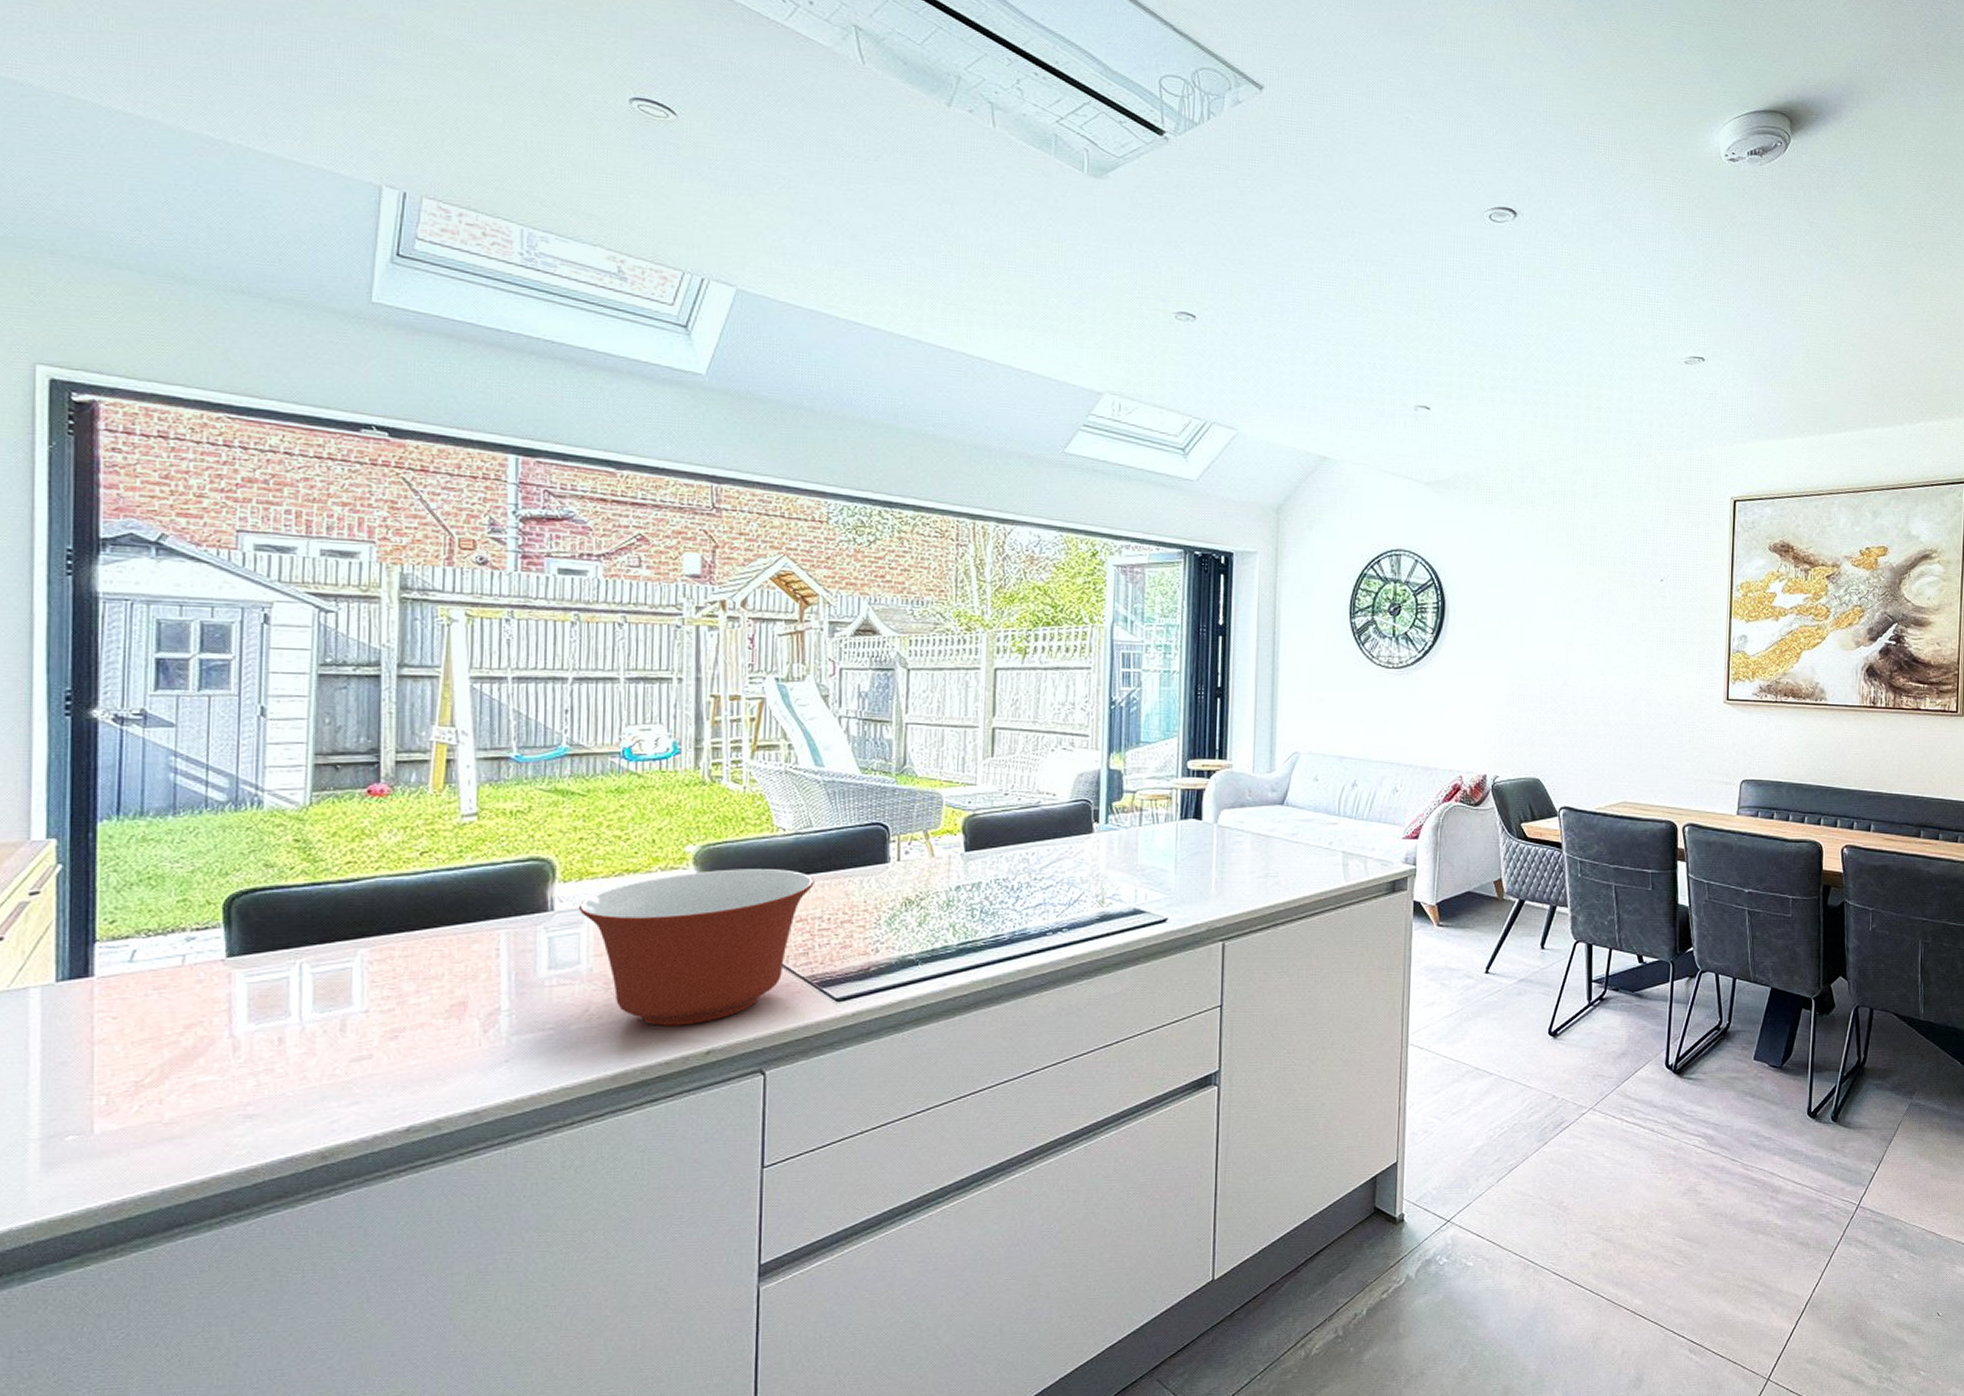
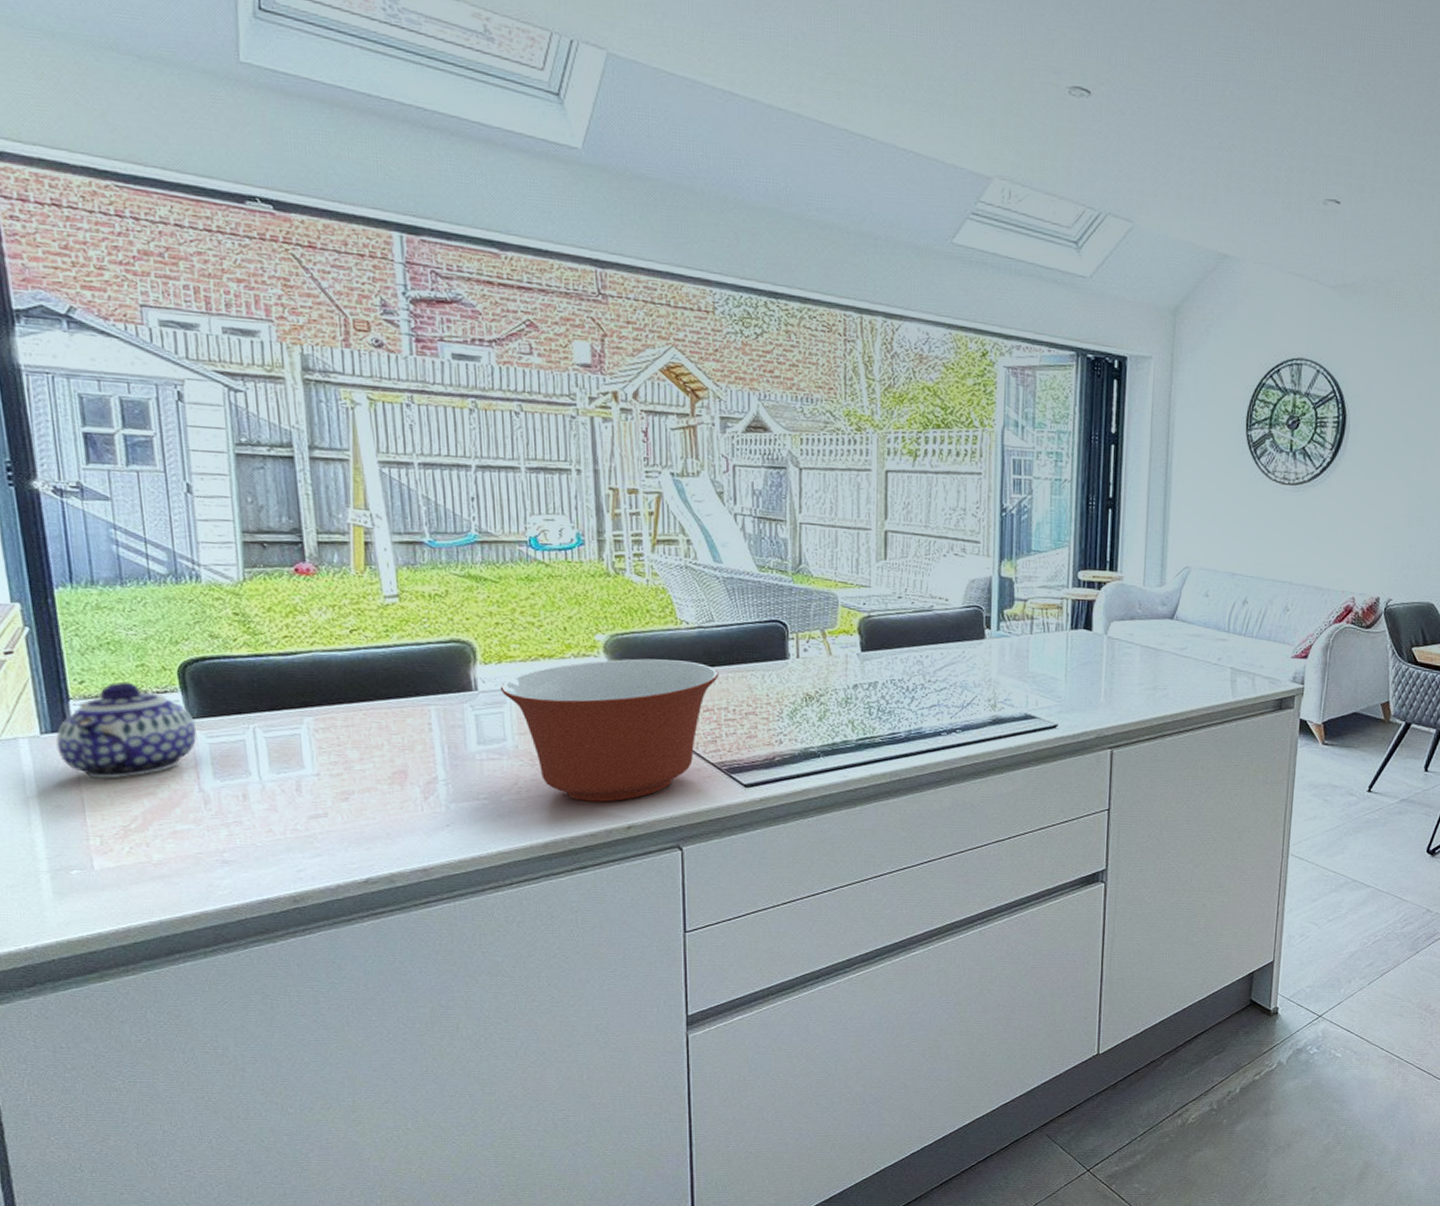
teapot: none [73,919,235,1029] -> present [56,681,196,779]

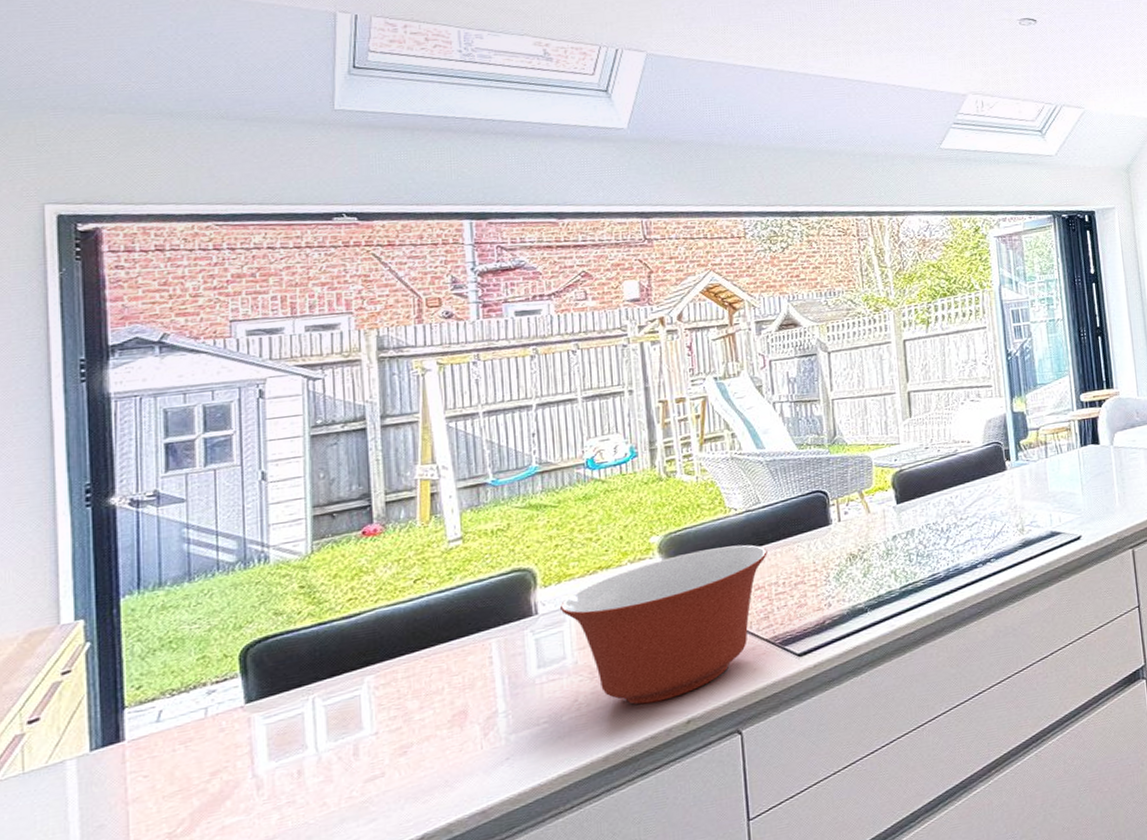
teapot: present [56,681,196,779] -> none [106,677,253,788]

